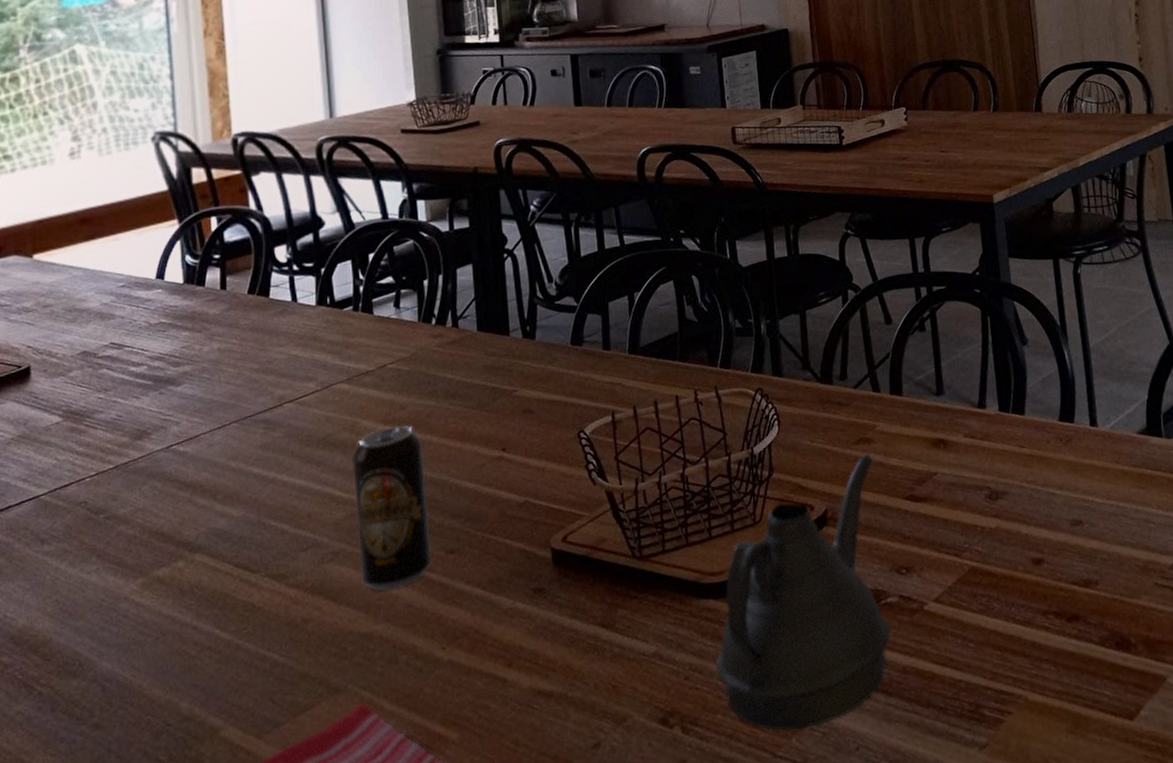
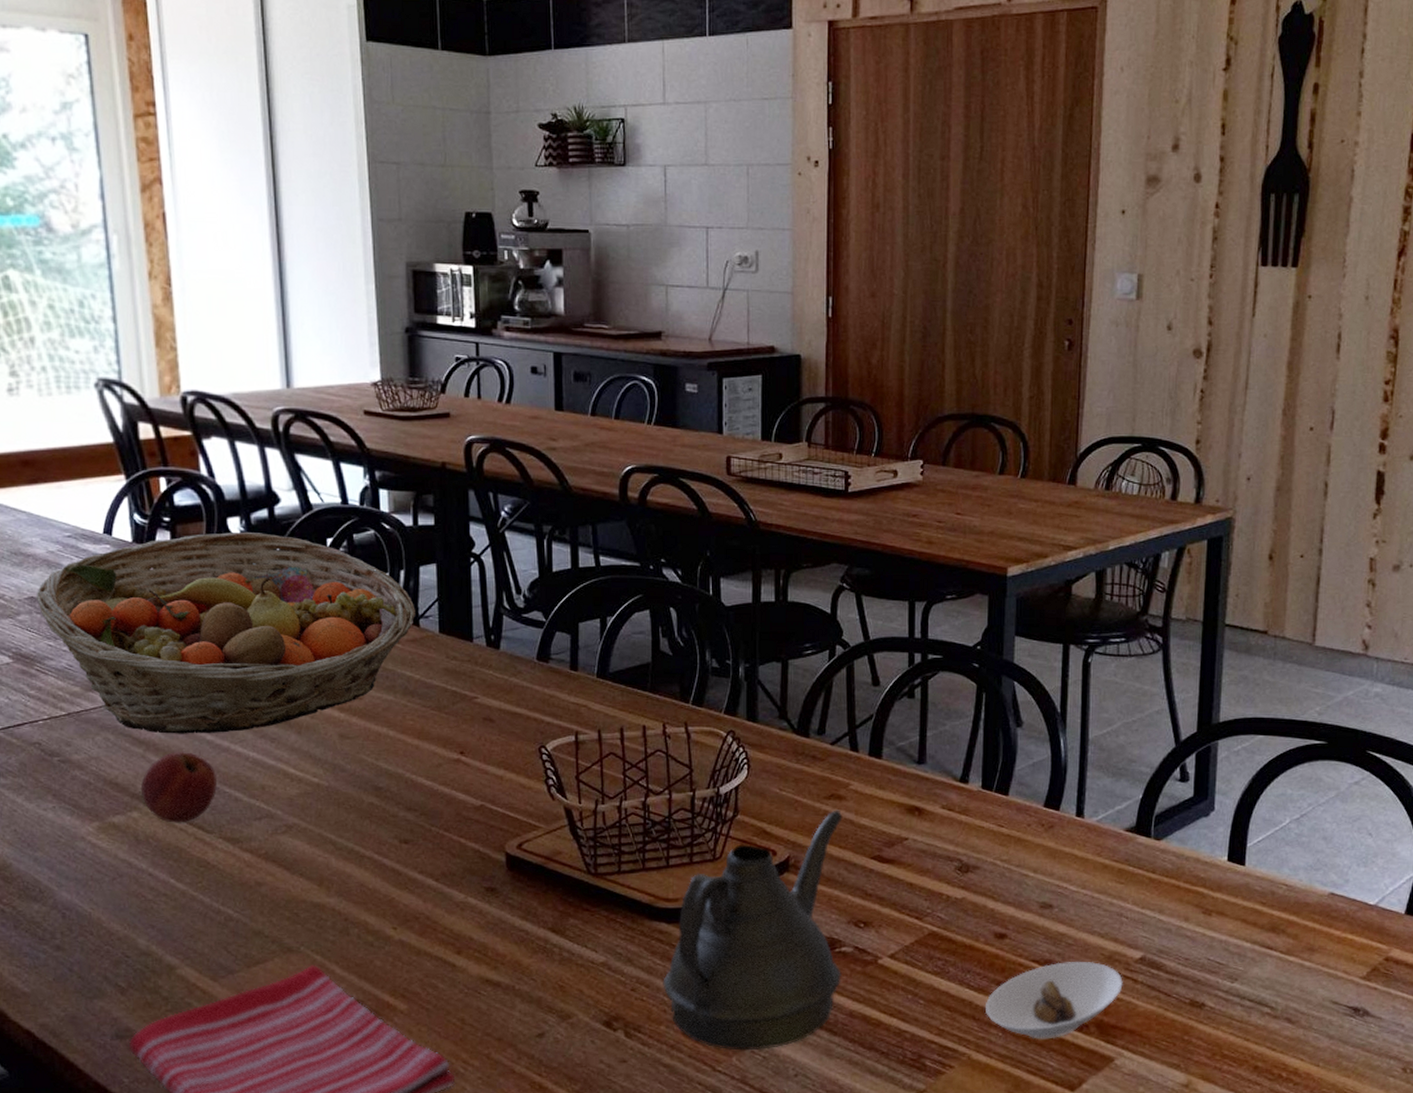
fruit basket: none [88,257,455,474] -> present [36,531,416,734]
apple: none [187,489,263,569] -> present [141,752,217,823]
beverage can: present [352,424,432,591] -> none [307,713,385,868]
saucer: none [1033,575,1162,668] -> present [984,962,1123,1039]

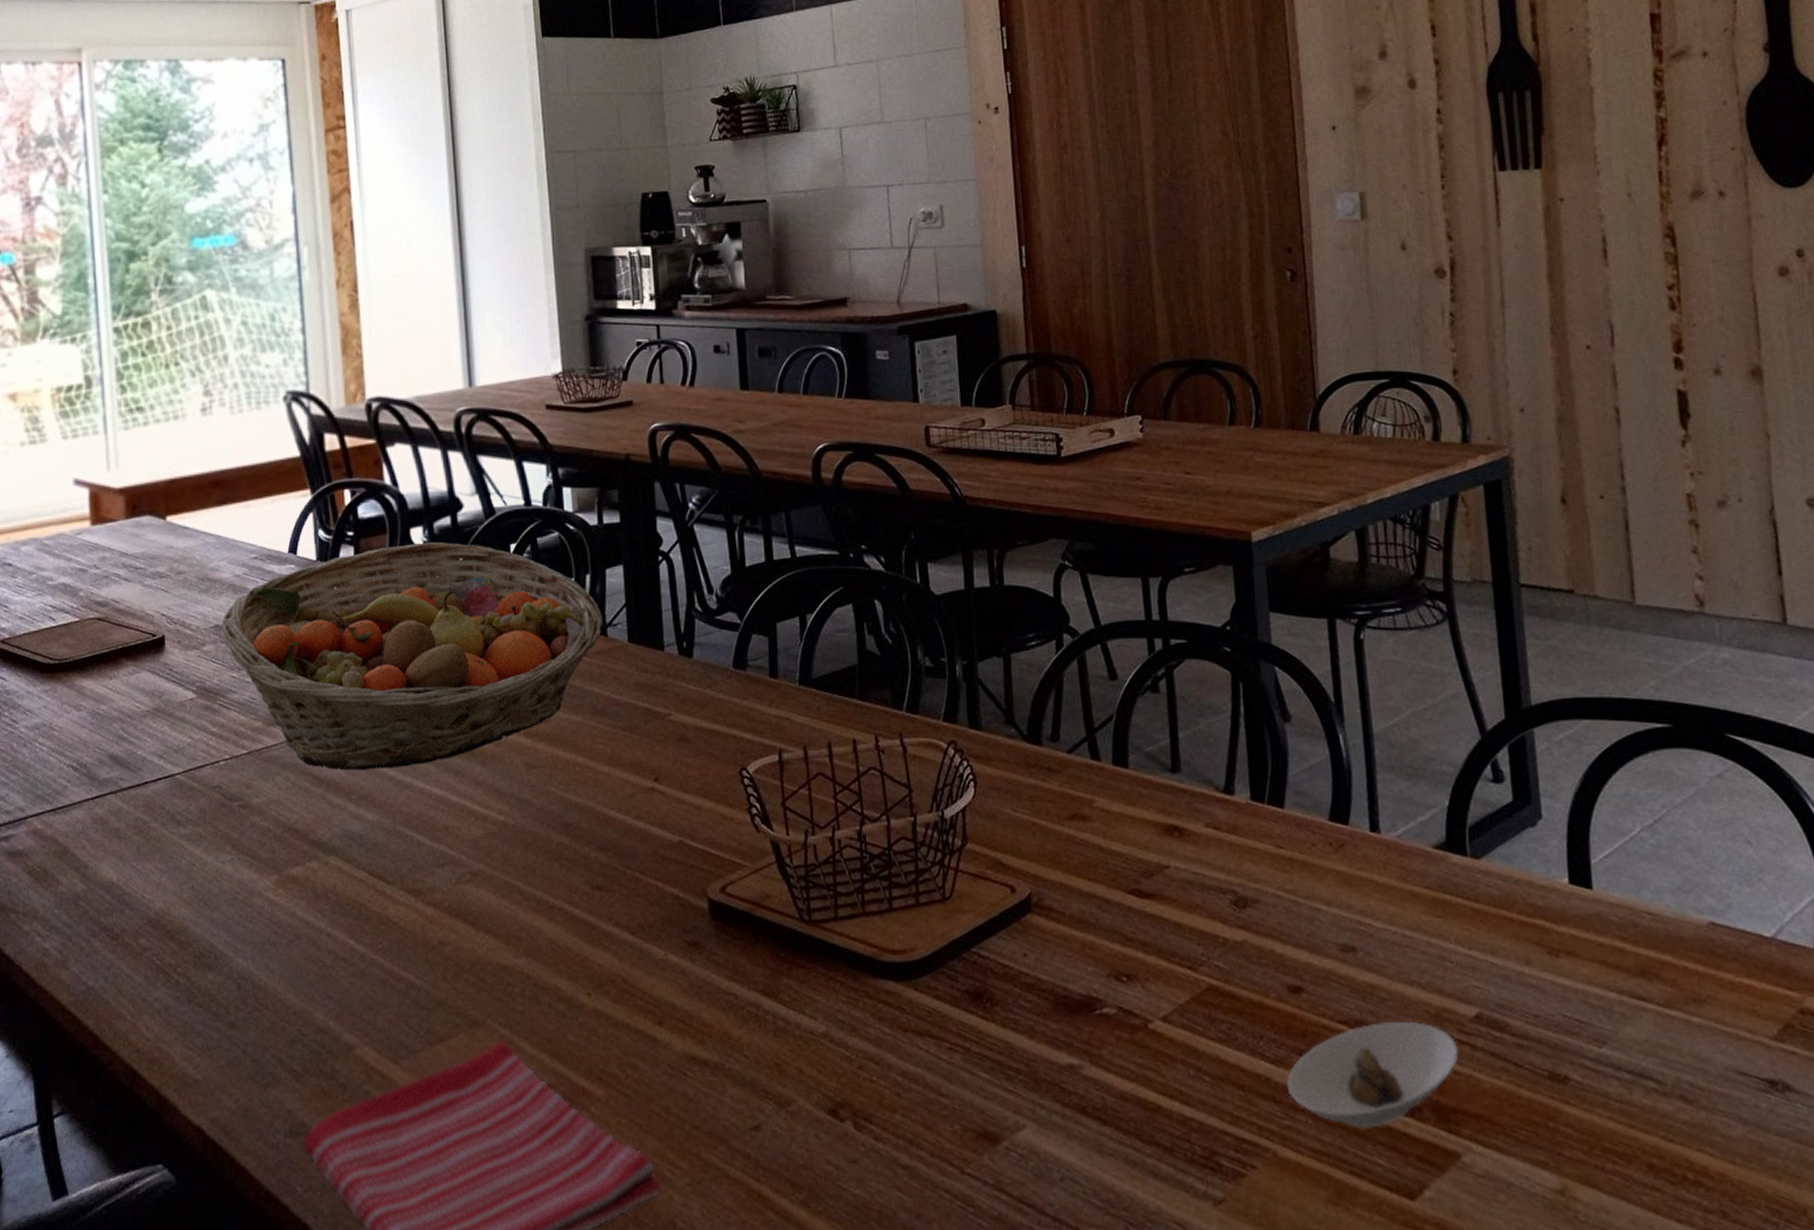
apple: present [141,752,217,823] -> none [321,790,398,874]
teapot: present [663,810,843,1051] -> none [894,833,1107,1146]

